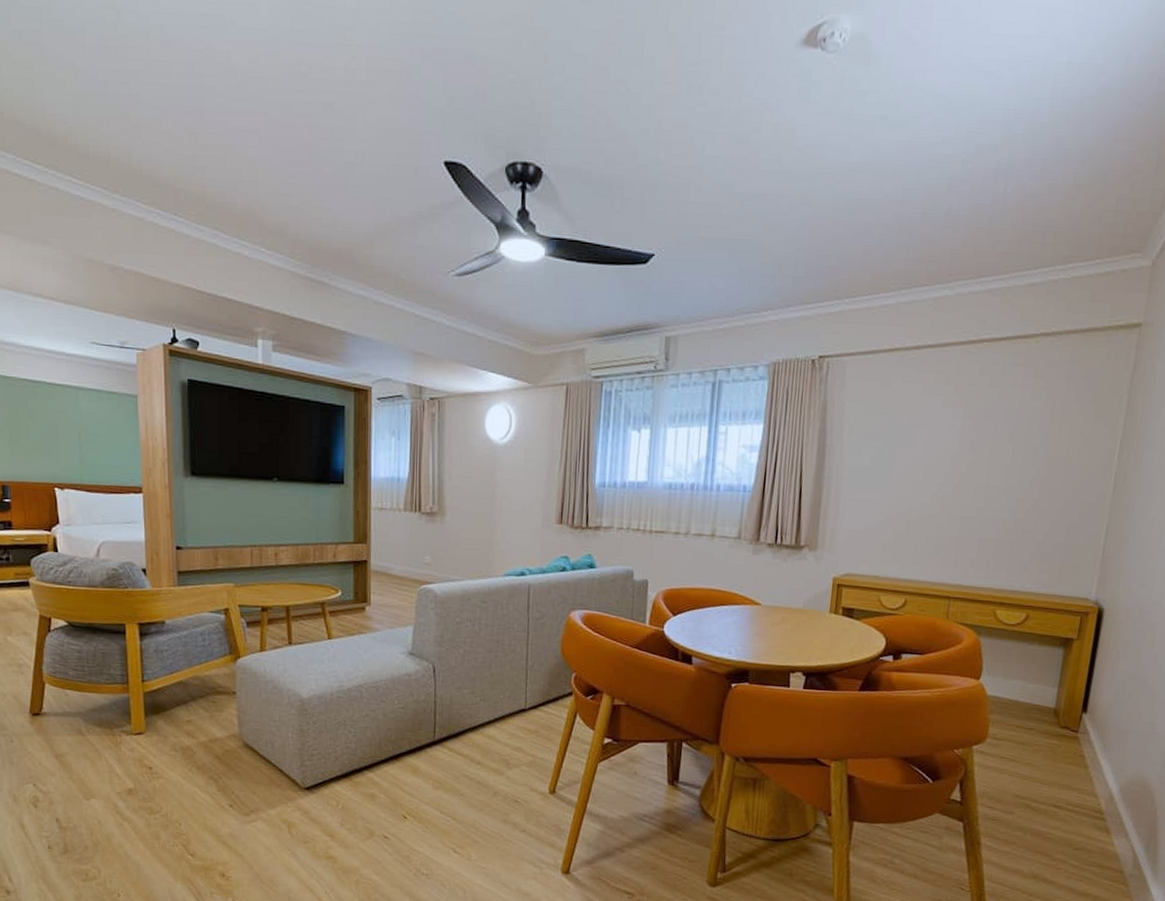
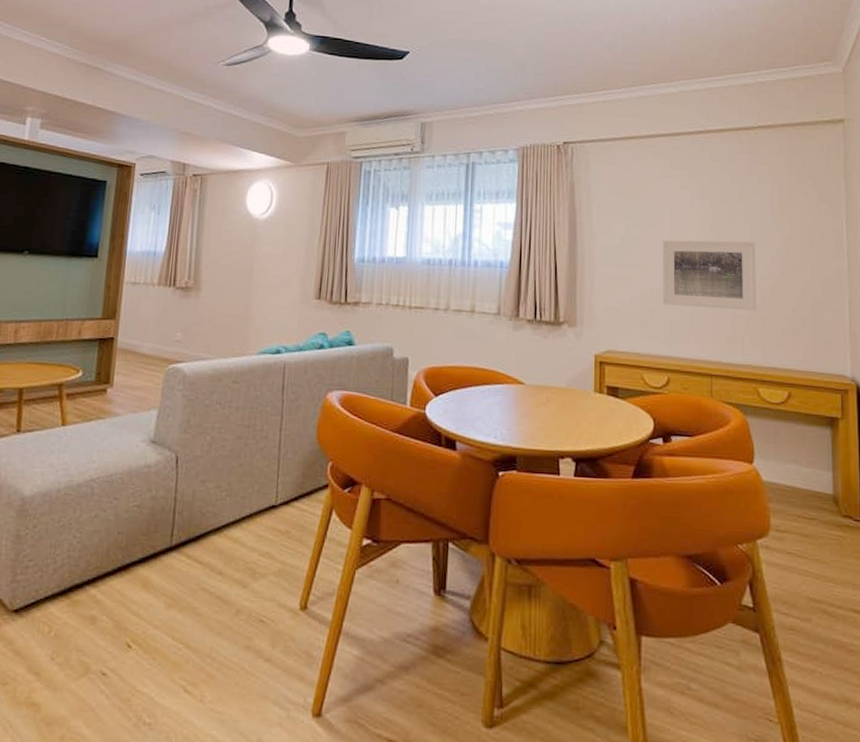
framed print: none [907,461,1016,535] -> present [662,240,756,312]

